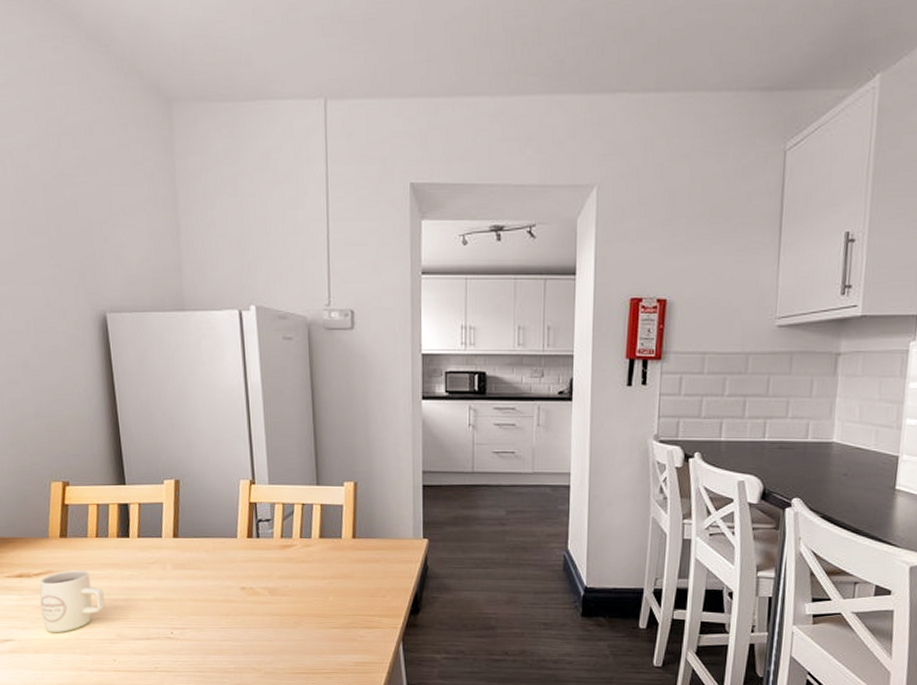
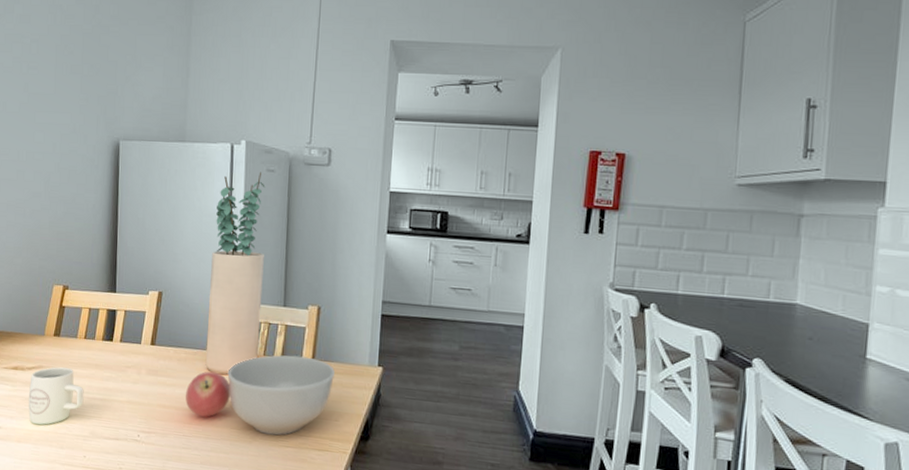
fruit: none [218,559,269,607] -> present [185,371,231,417]
vase: none [230,340,294,561] -> present [205,172,265,375]
bowl: none [262,535,378,618] -> present [227,355,335,436]

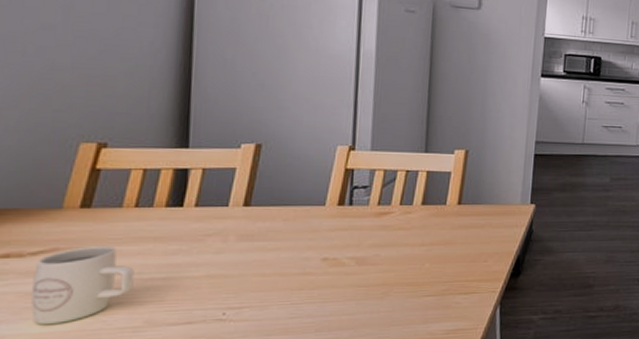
fruit: present [185,371,231,417] -> none [293,228,358,279]
vase: present [205,172,265,375] -> none [323,12,404,229]
bowl: present [227,355,335,436] -> none [353,202,484,287]

